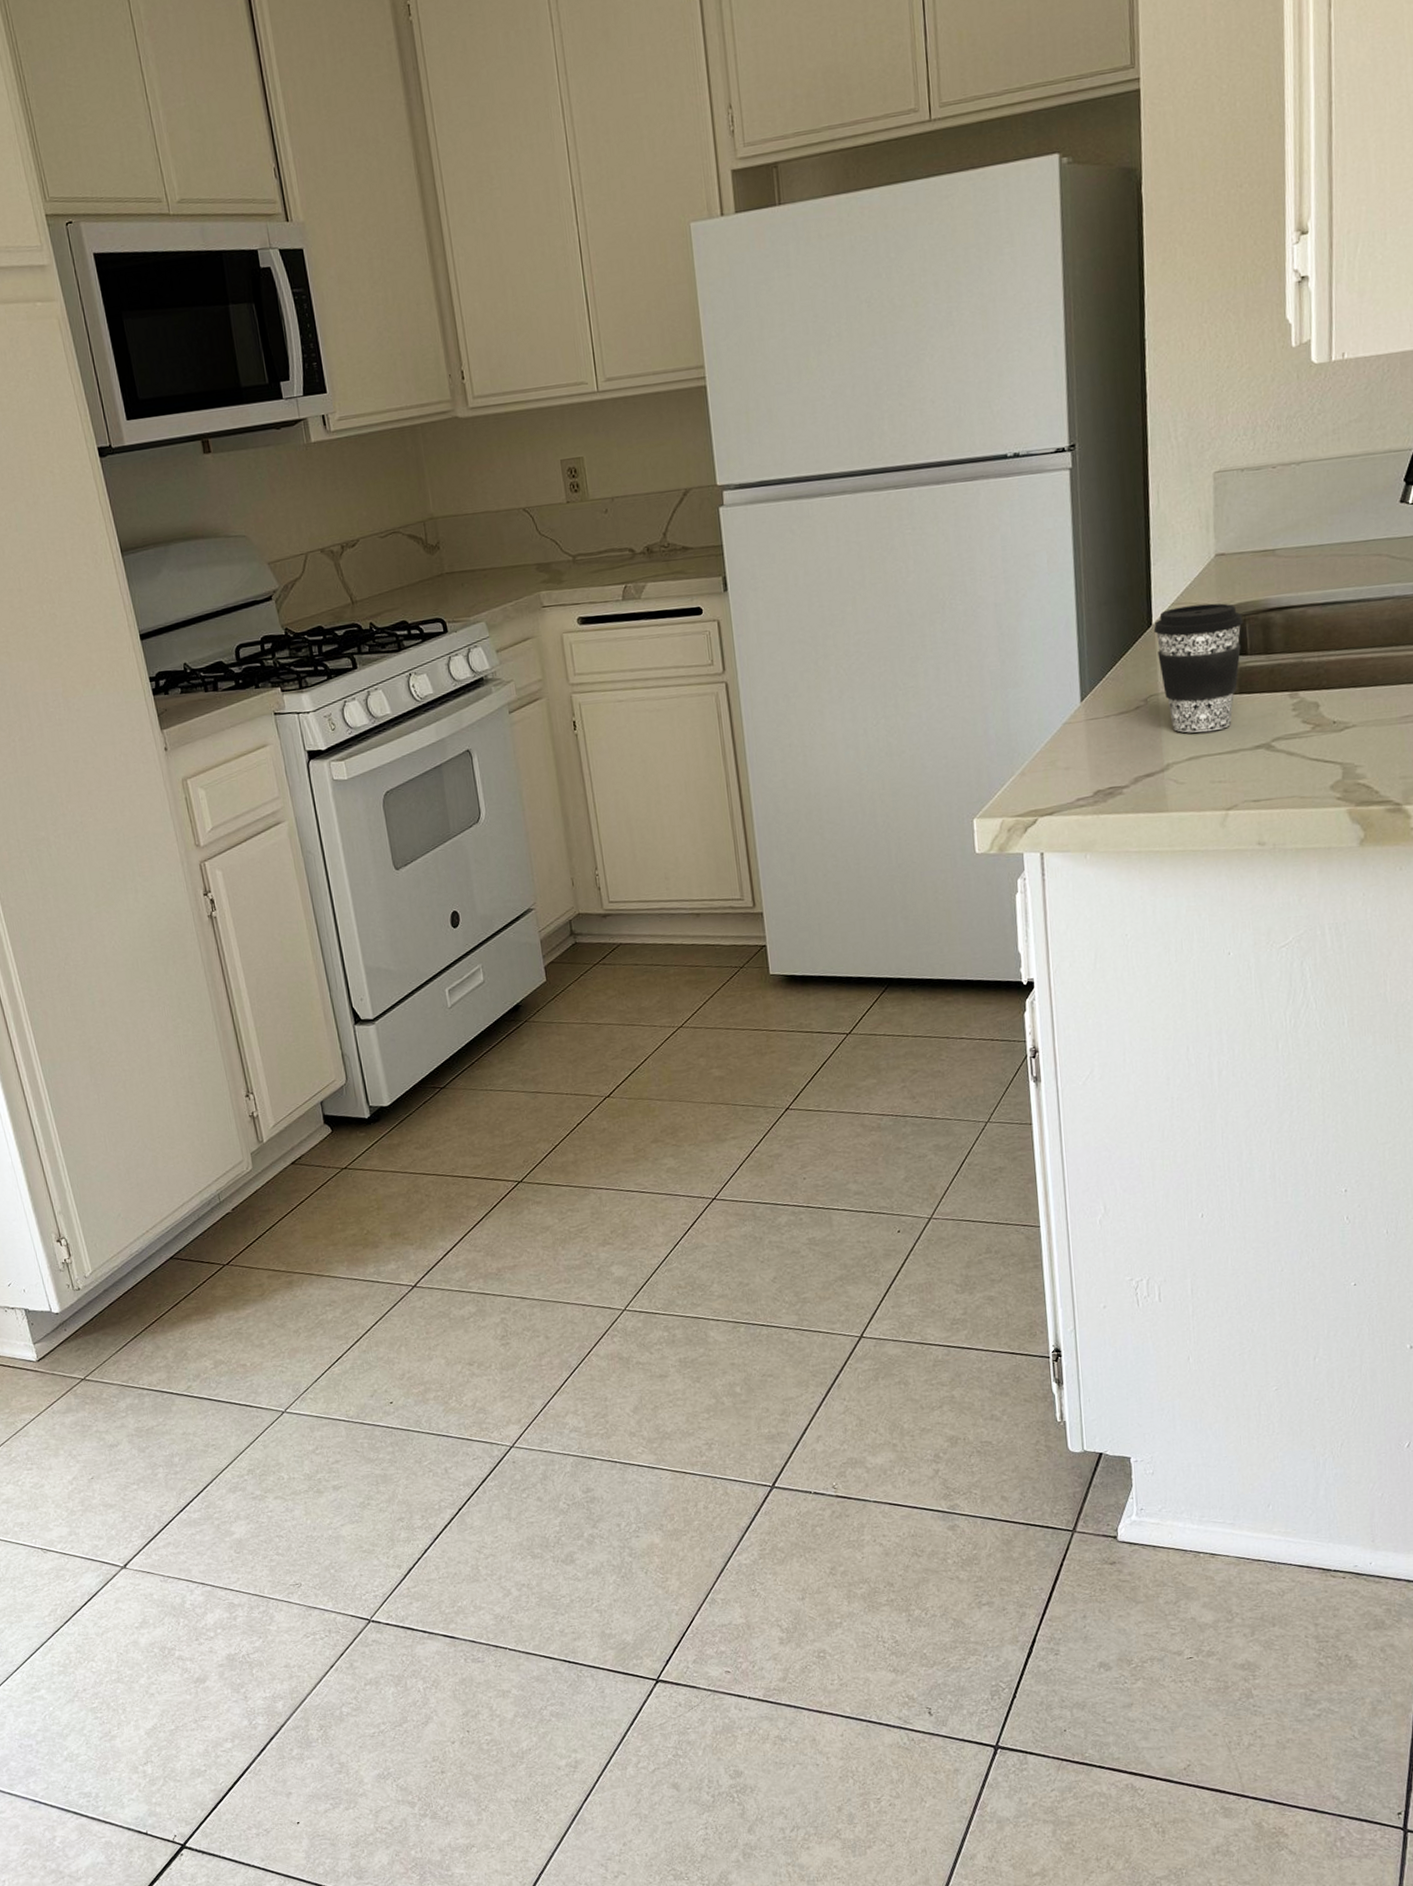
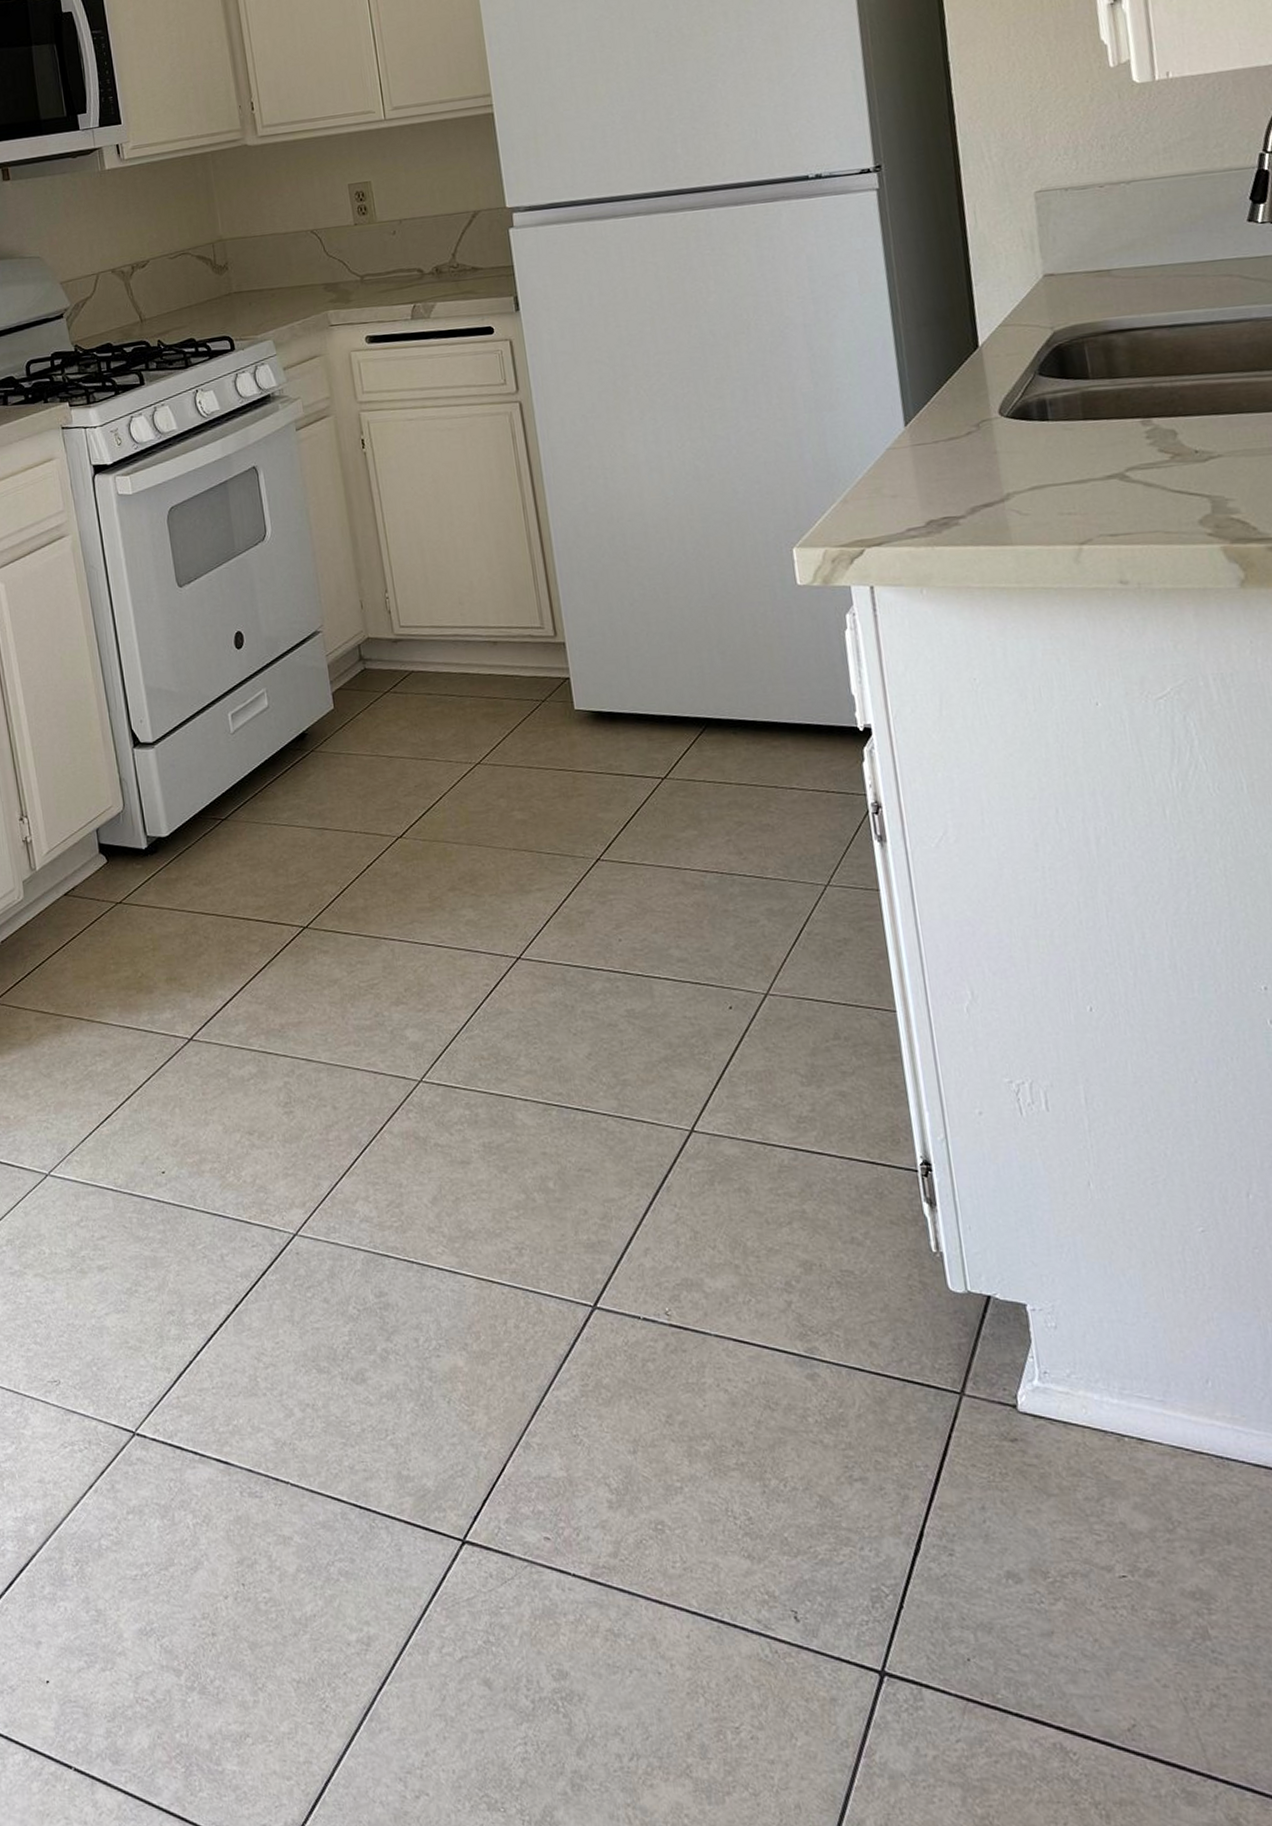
coffee cup: present [1153,603,1243,733] -> none [980,324,1082,461]

